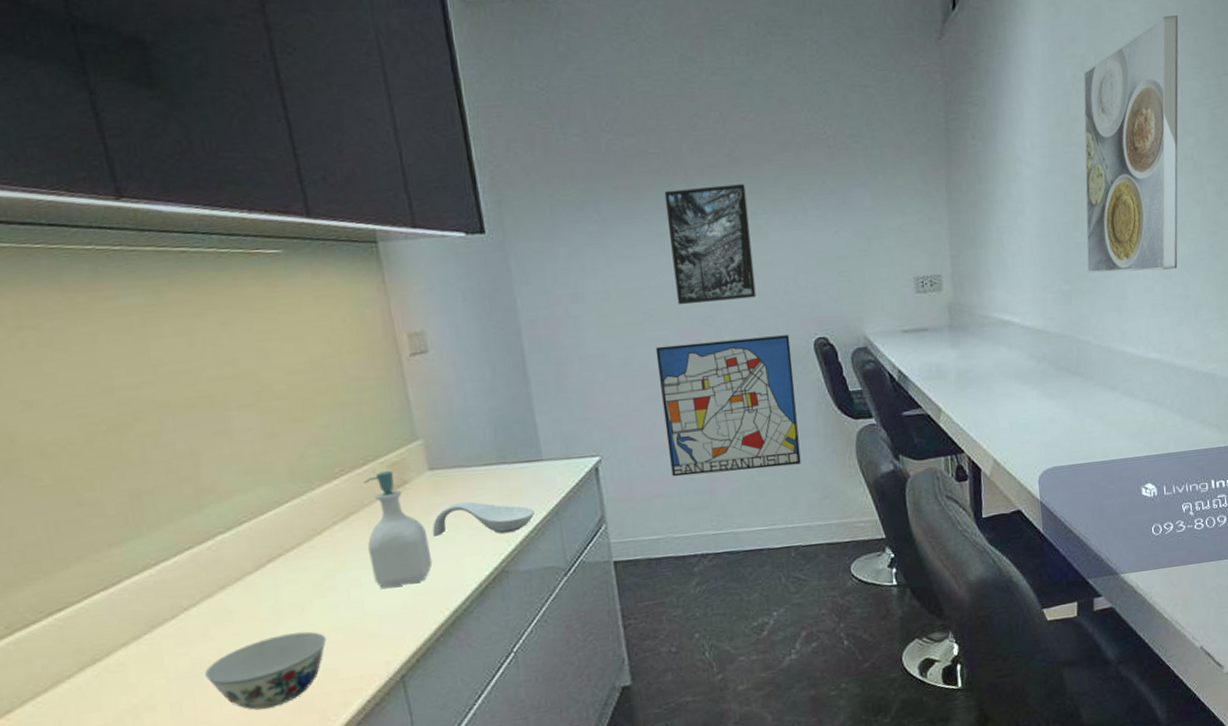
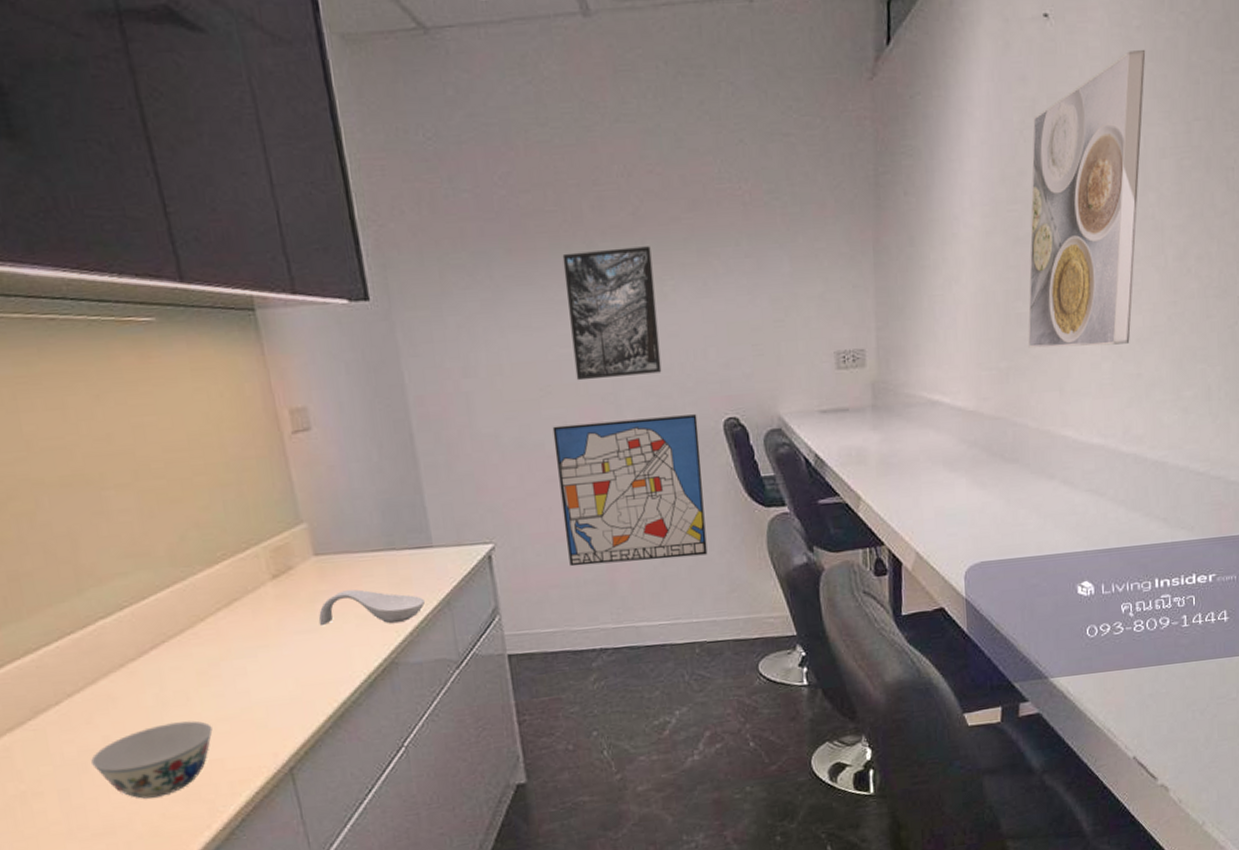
soap bottle: present [364,471,433,588] -> none [247,556,320,678]

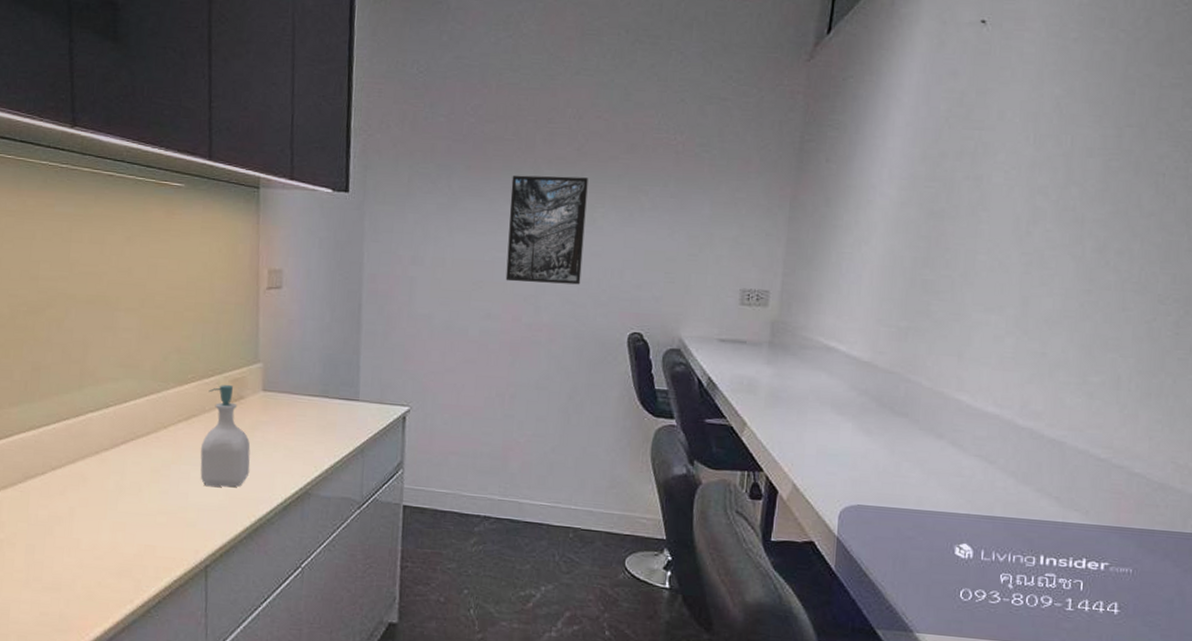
bowl: present [91,721,213,799] -> none [56,507,153,568]
soap bottle: none [247,556,320,678] -> present [200,385,251,487]
spoon rest: present [318,589,426,627] -> none [254,424,344,460]
wall art: present [552,414,708,567] -> none [471,316,605,450]
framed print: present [1028,49,1146,348] -> none [931,58,1082,323]

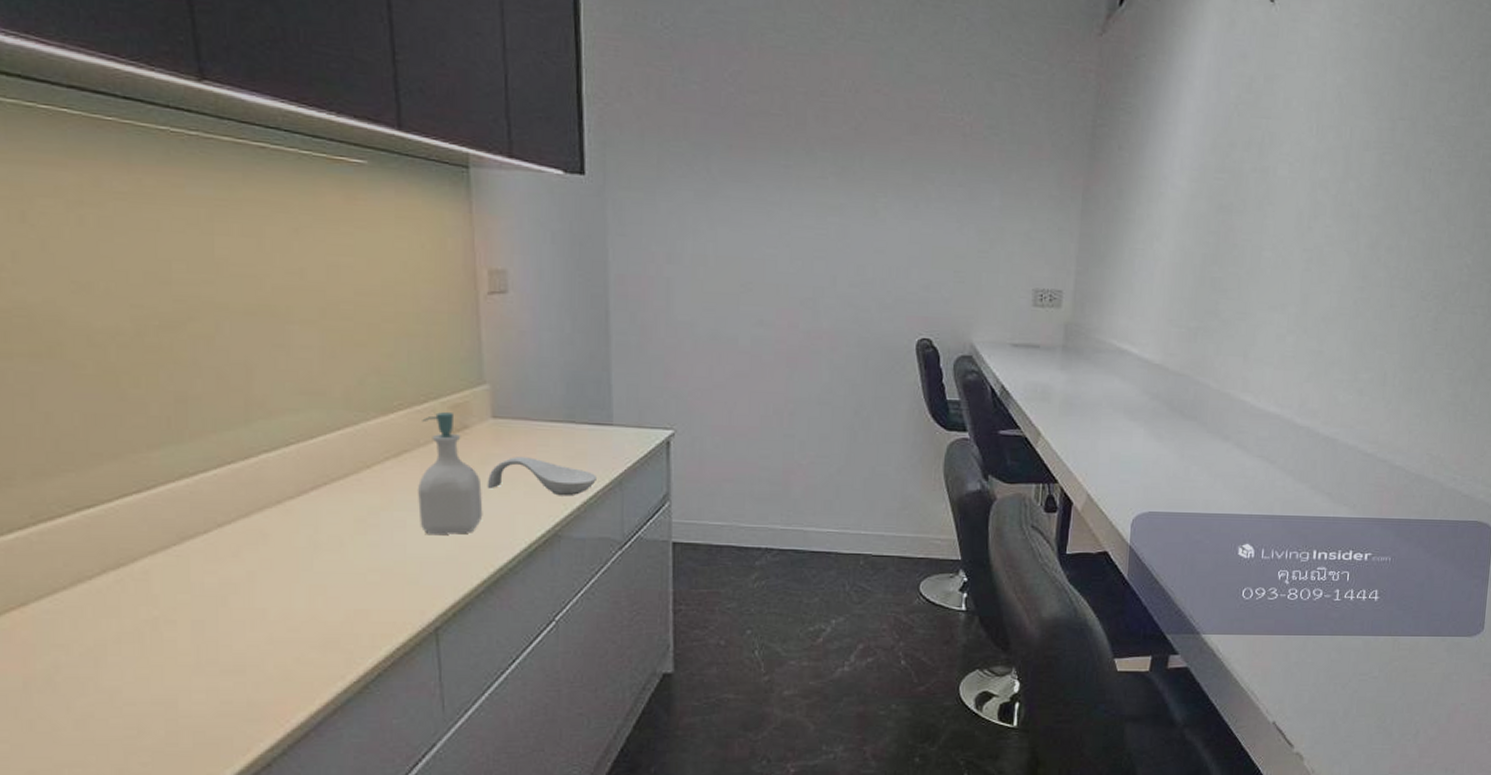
spoon rest: none [254,424,344,460] -> present [487,457,598,496]
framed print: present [505,175,588,285] -> none [778,157,868,286]

